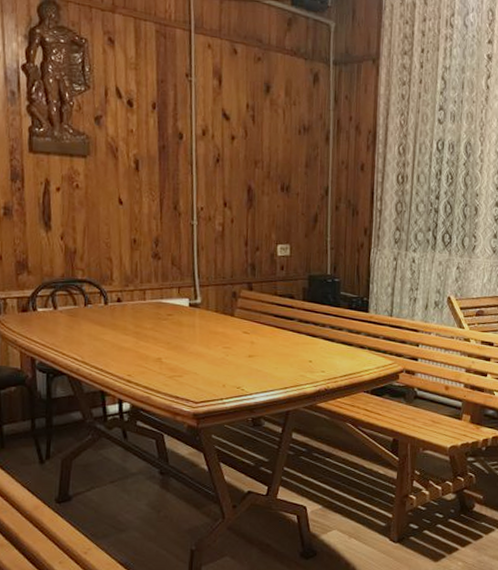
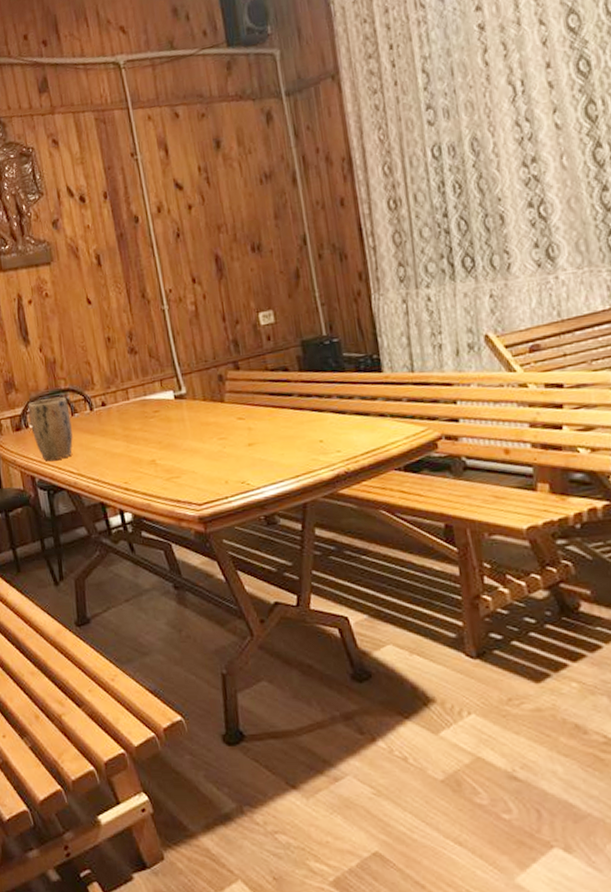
plant pot: none [38,286,83,346] -> present [28,397,73,462]

